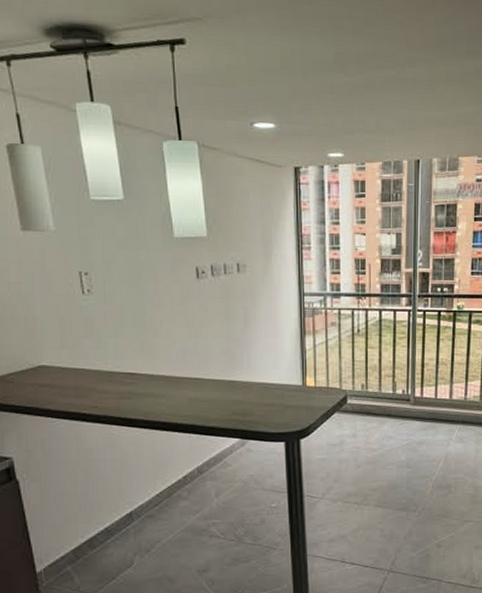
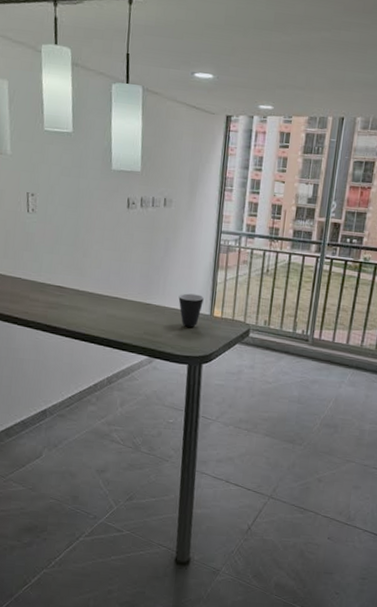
mug: none [266,364,293,401] -> present [178,293,204,328]

